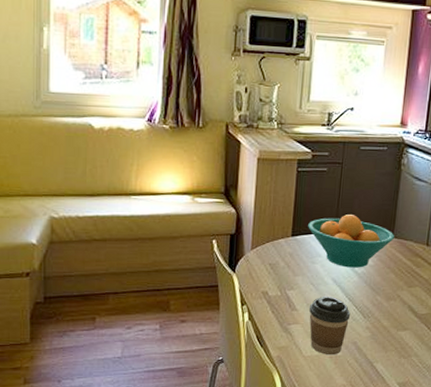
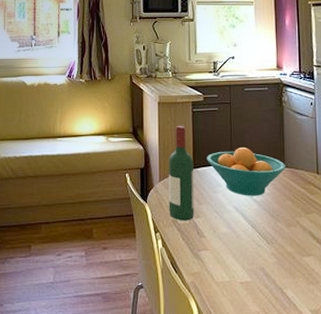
wine bottle: none [259,186,293,293] -> present [168,125,195,220]
coffee cup: present [309,296,351,355] -> none [216,223,255,281]

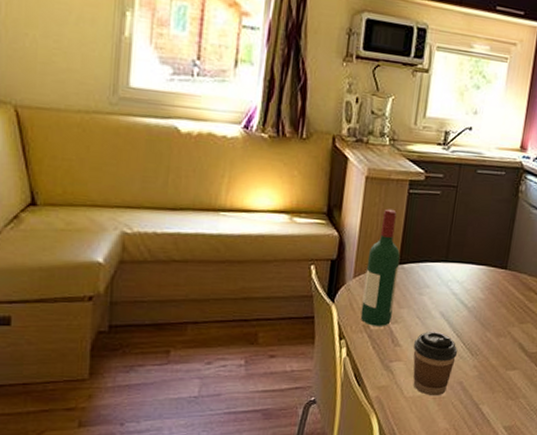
fruit bowl: present [207,148,287,196] -> none [417,243,509,301]
coffee cup: none [216,223,255,281] -> present [413,331,458,396]

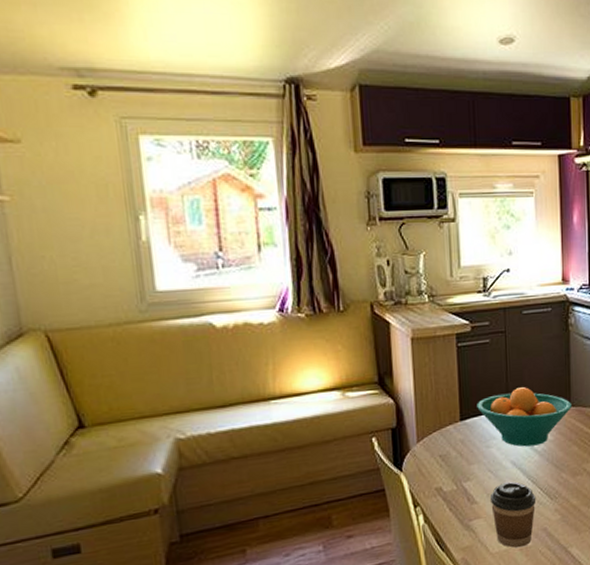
wine bottle: present [360,208,401,326] -> none [427,366,463,488]
fruit bowl: none [417,243,509,301] -> present [477,387,573,447]

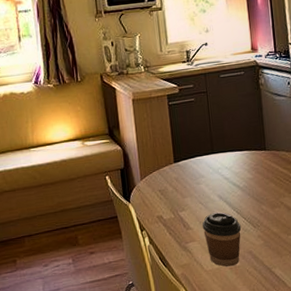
fruit bowl: present [477,387,573,447] -> none [187,135,268,184]

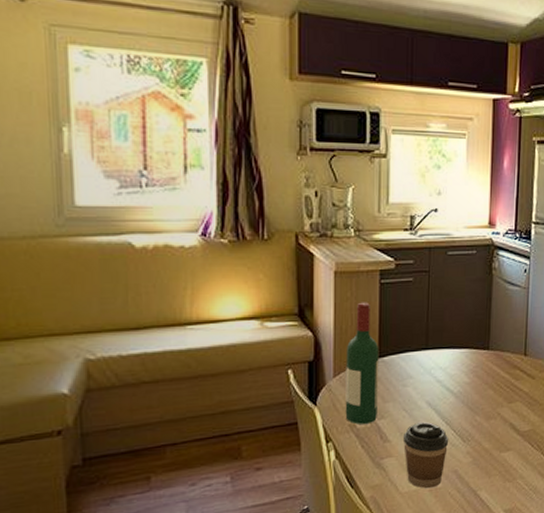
wine bottle: none [148,120,179,216] -> present [345,302,379,424]

